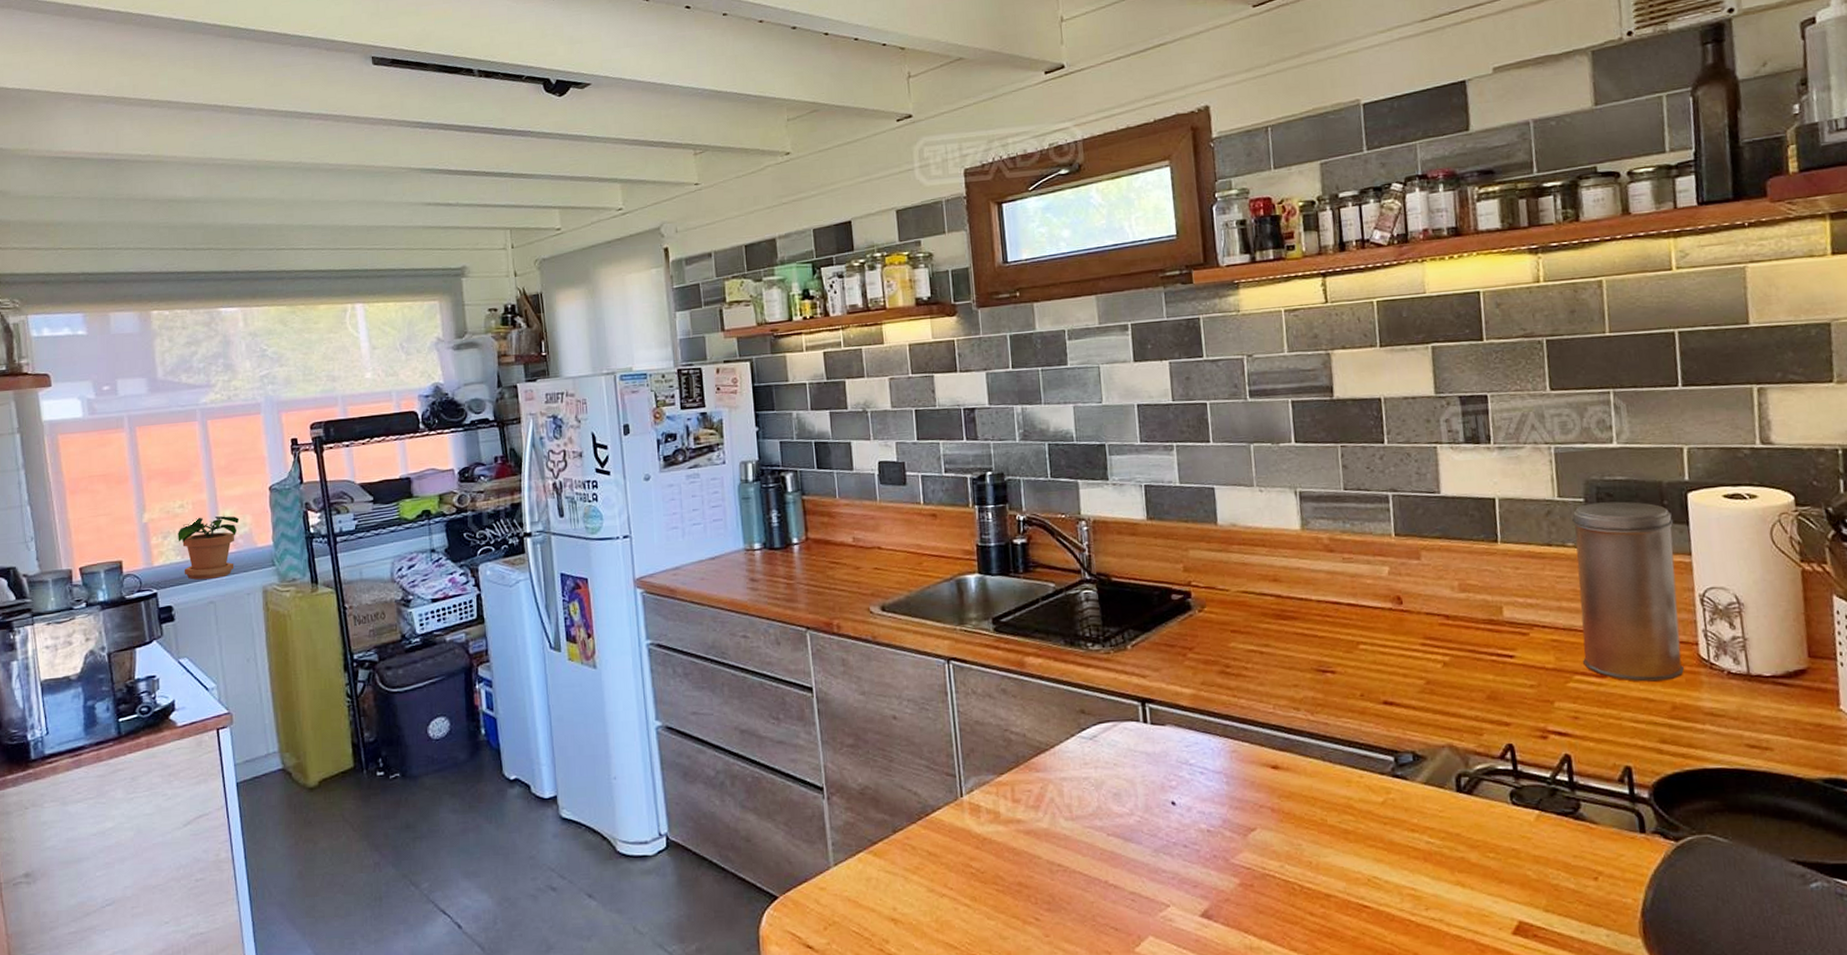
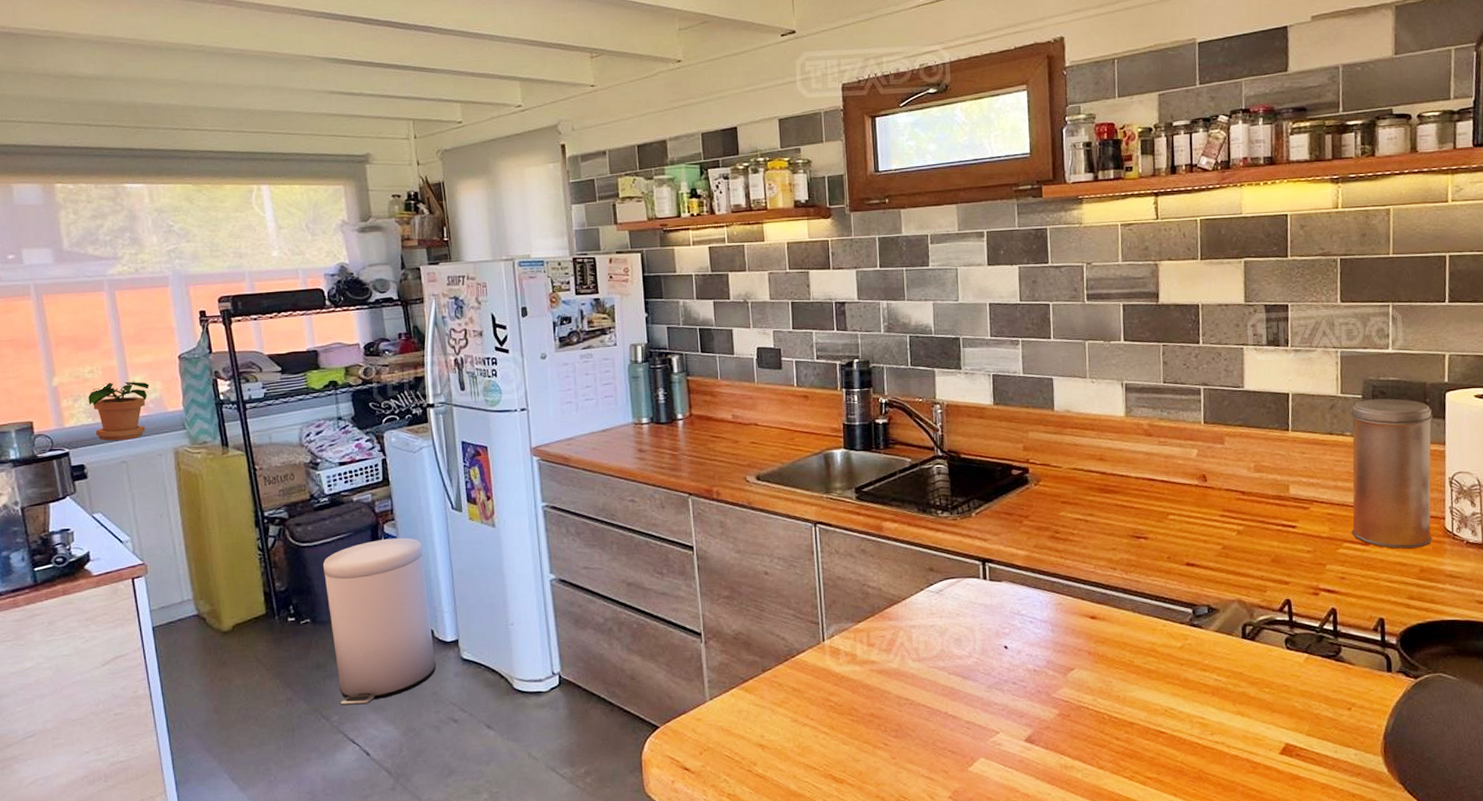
pedal bin: none [413,681,533,871] -> present [322,537,436,706]

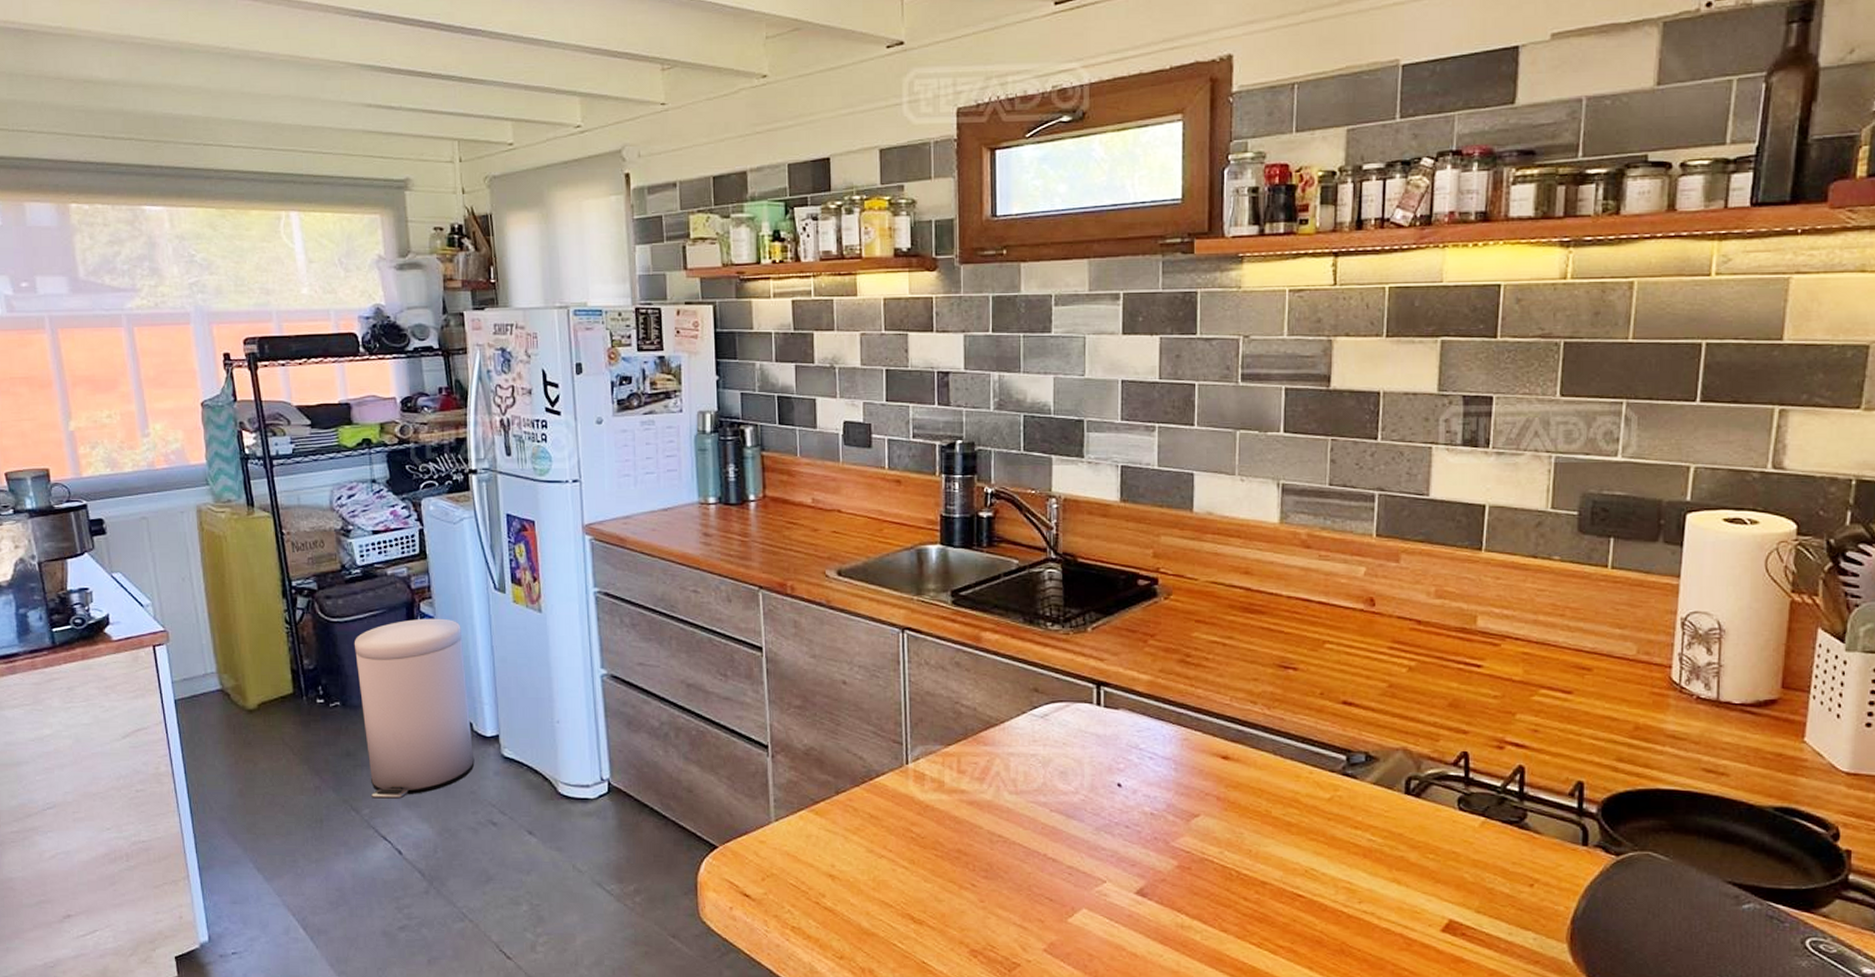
potted plant: present [88,381,150,441] -> none [106,429,171,494]
canister: present [1350,398,1433,550] -> none [1550,517,1668,702]

